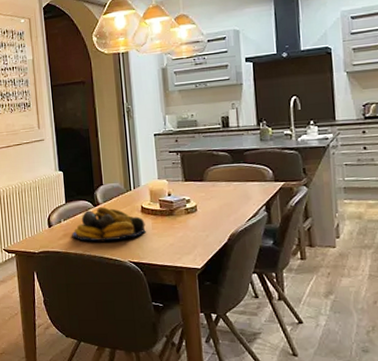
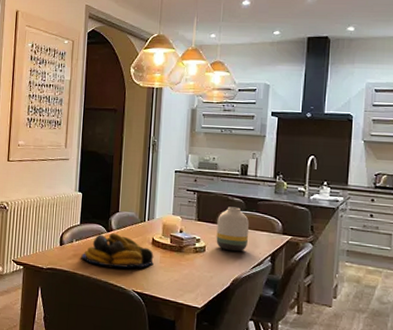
vase: none [205,161,240,207] -> present [216,206,250,252]

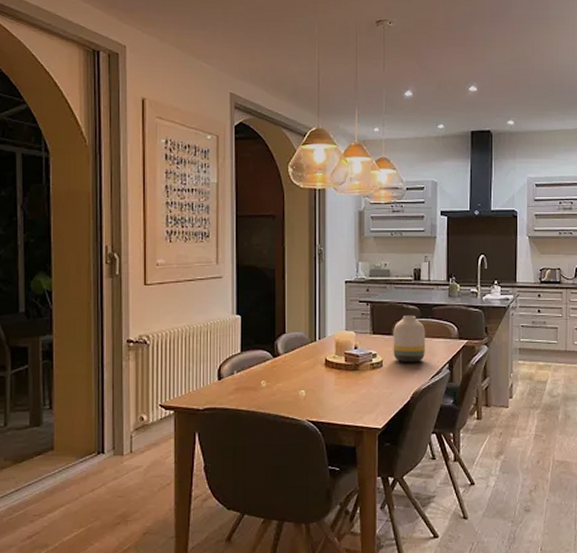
fruit bowl: present [81,232,154,268] -> none [245,358,328,397]

